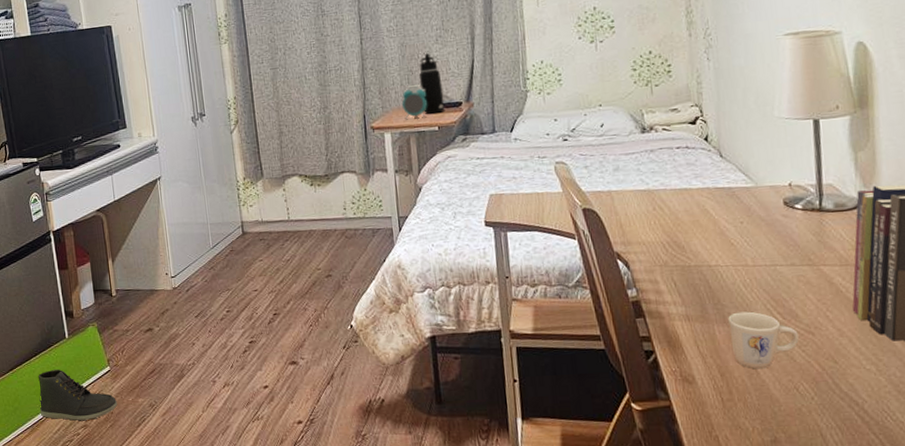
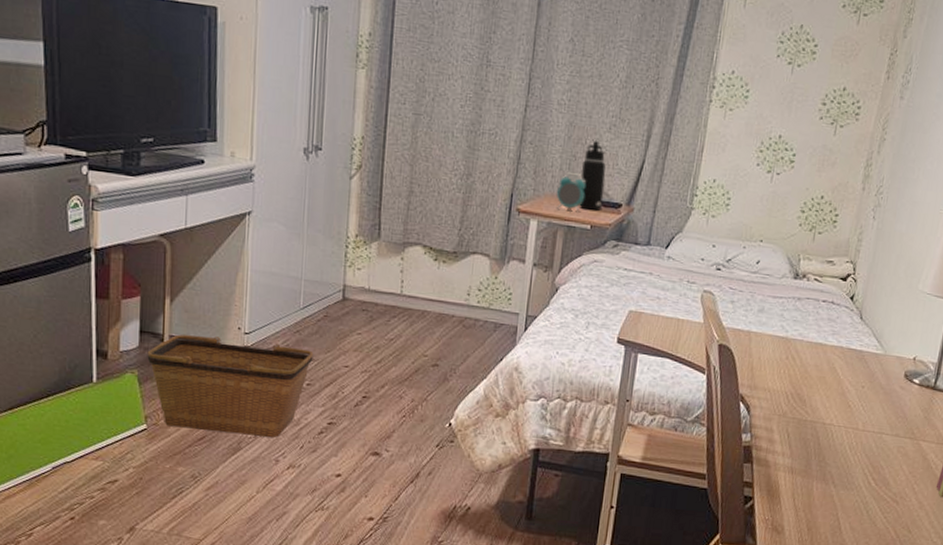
sneaker: present [39,369,118,421] -> none [43,416,150,483]
bicycle basket: none [101,281,228,366] -> present [147,334,314,437]
mug: present [728,311,800,369] -> none [823,472,886,529]

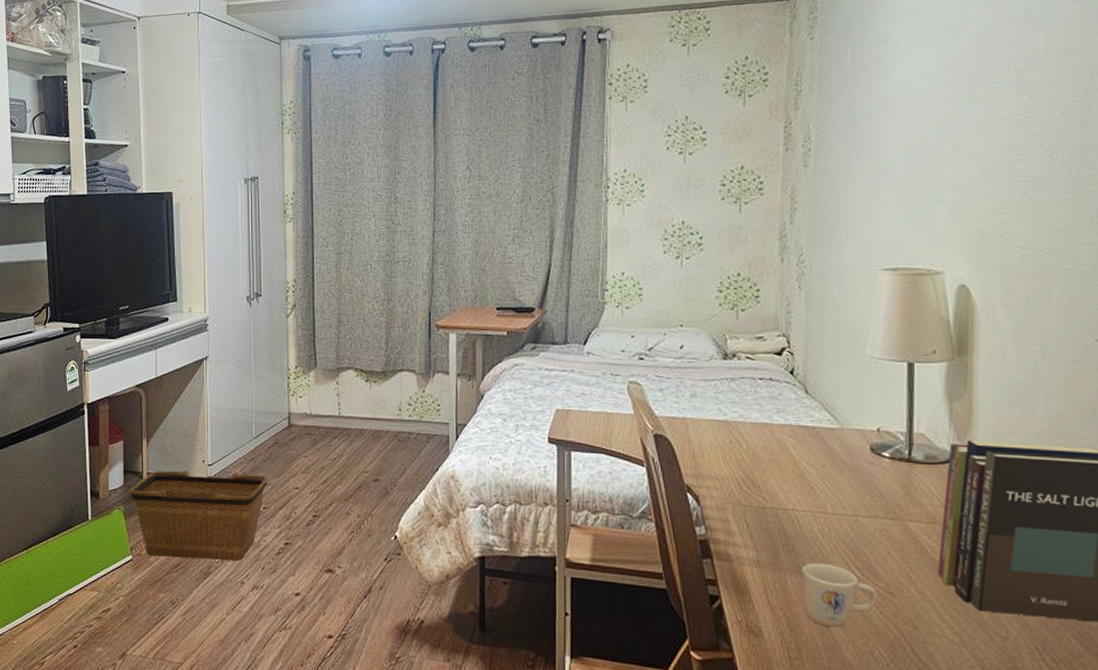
alarm clock: present [557,172,586,212] -> none [471,285,497,321]
water bottle: present [579,141,606,211] -> none [492,253,516,317]
mug: none [823,472,886,529] -> present [802,563,878,628]

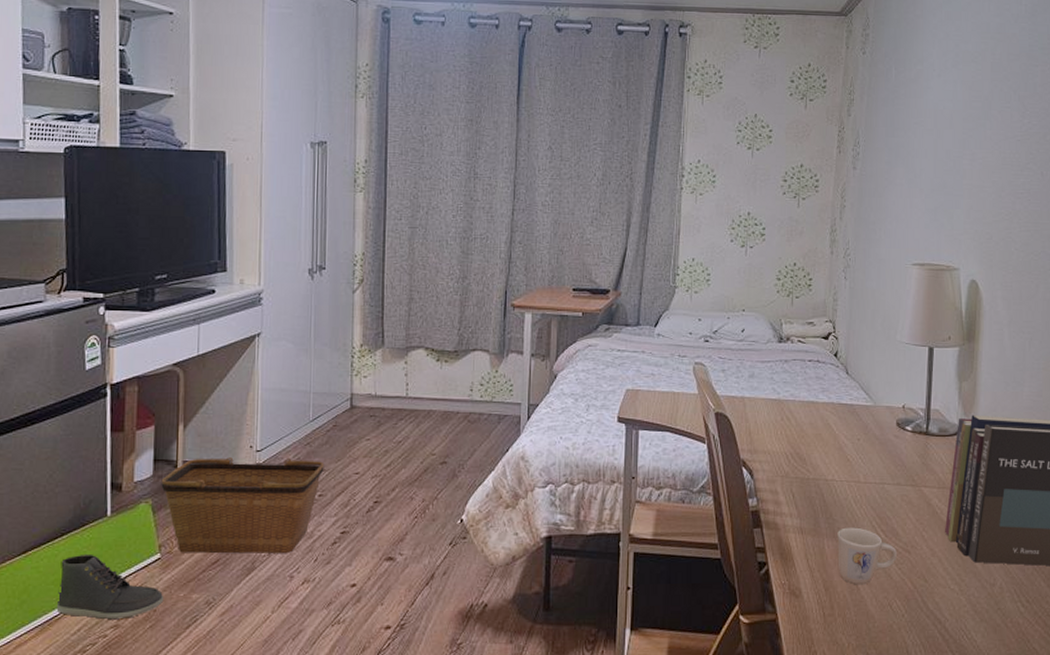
sneaker: none [52,552,136,611] -> present [56,553,164,619]

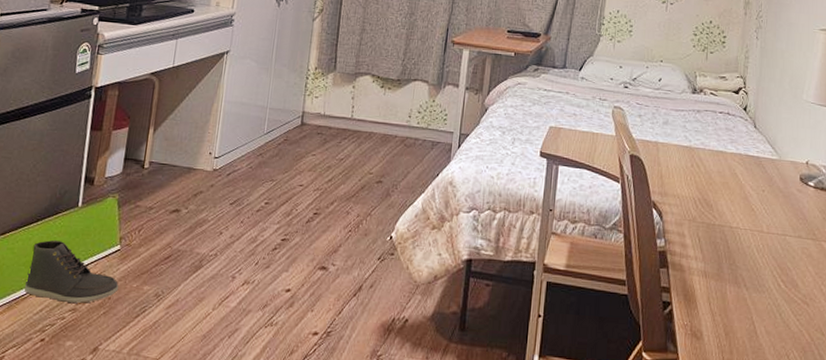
bicycle basket: present [161,457,325,554] -> none [128,160,273,255]
mug: present [837,527,898,585] -> none [738,275,797,333]

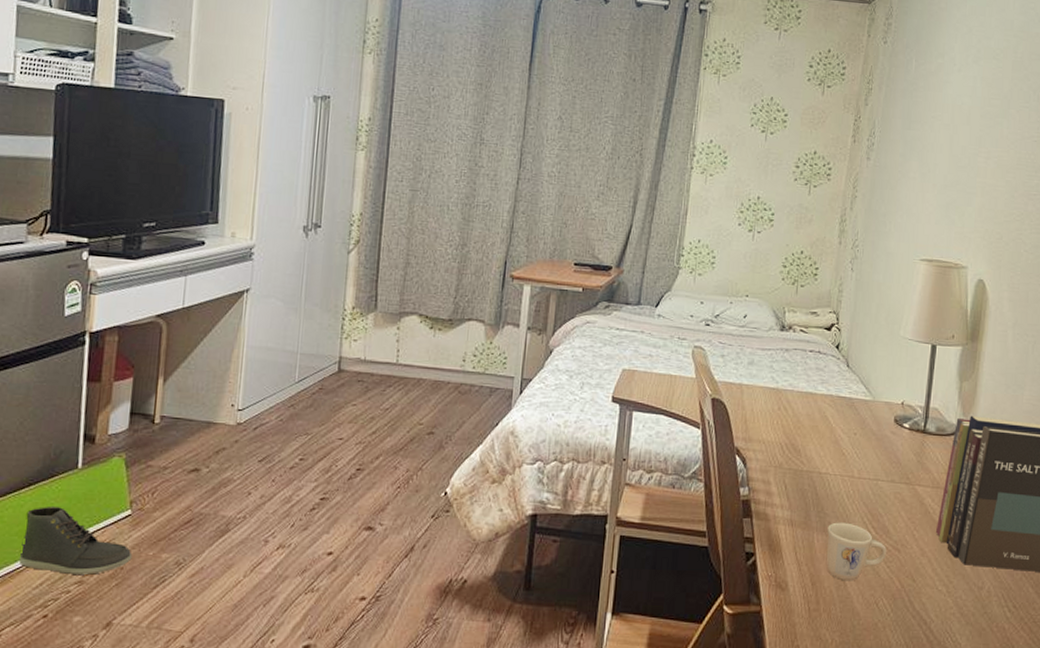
mug: none [738,275,797,333] -> present [826,522,887,581]

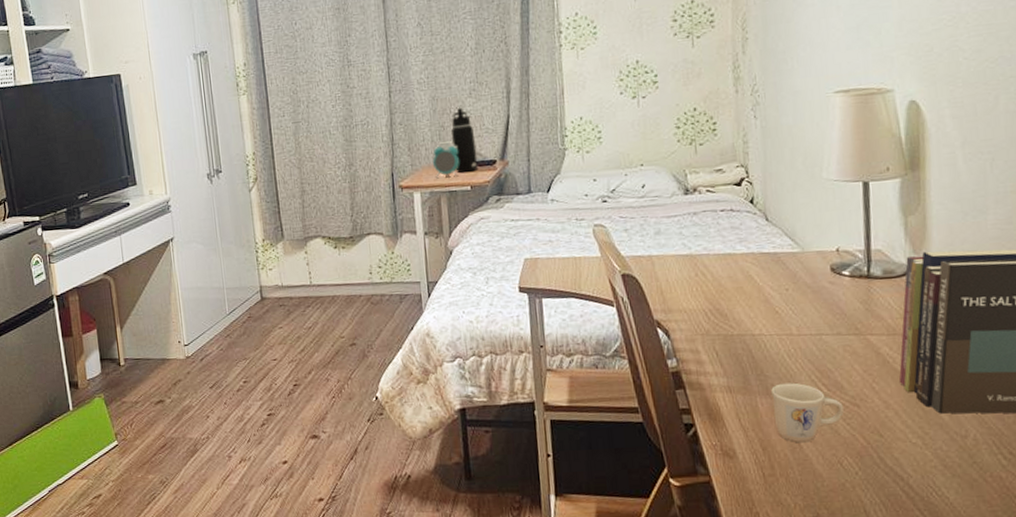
sneaker: present [18,505,133,575] -> none [40,443,126,499]
alarm clock: none [549,239,576,276] -> present [433,141,459,178]
water bottle: none [570,208,595,274] -> present [451,108,479,173]

